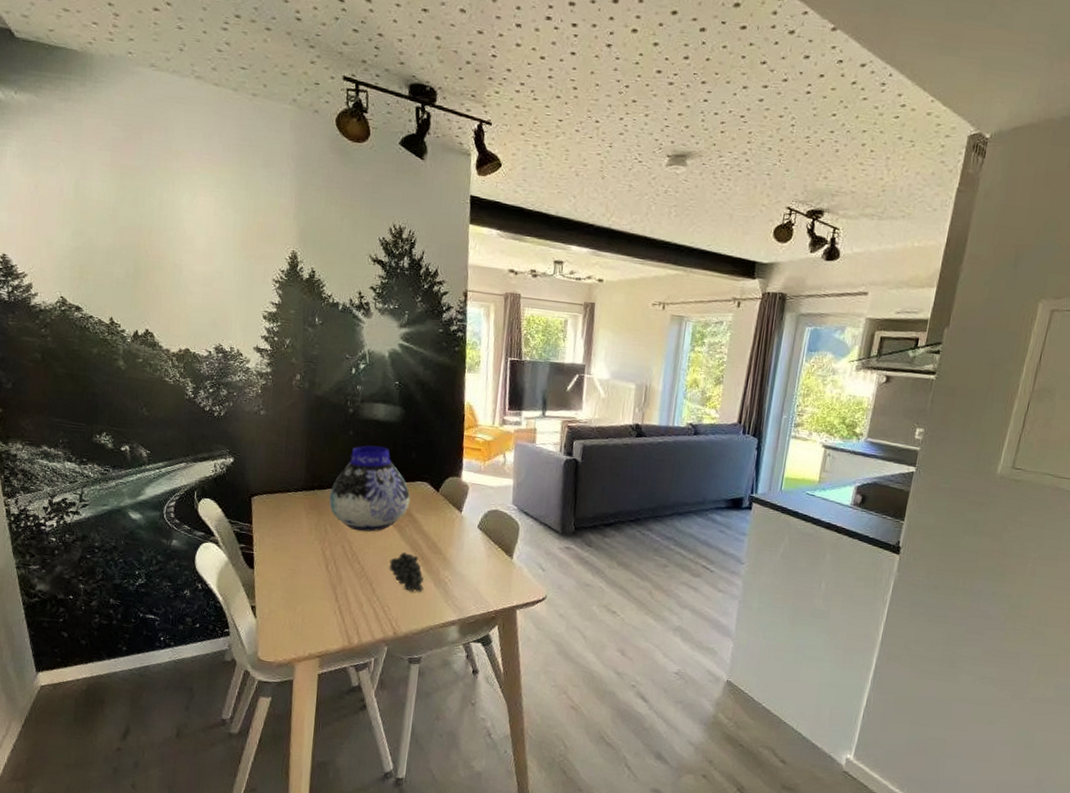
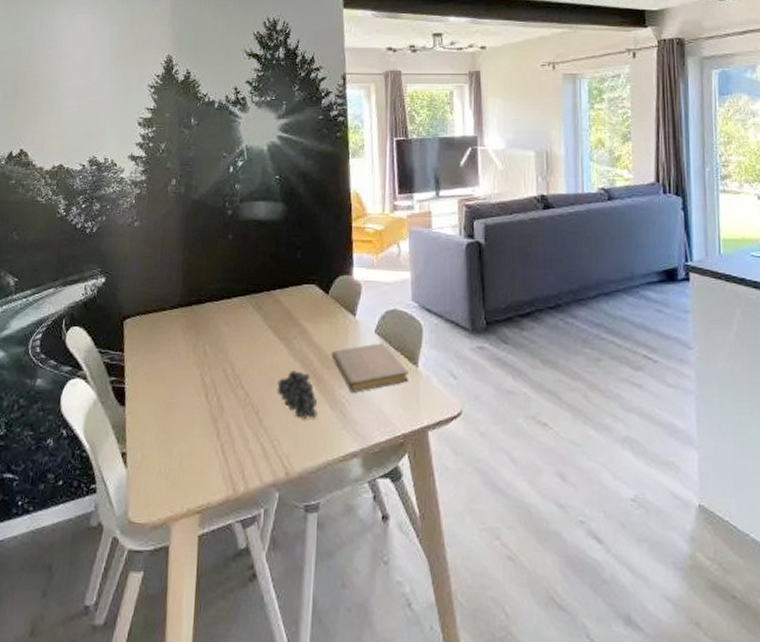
vase: present [328,445,411,532] -> none [207,248,298,350]
notebook: none [438,536,504,575] -> present [331,343,409,393]

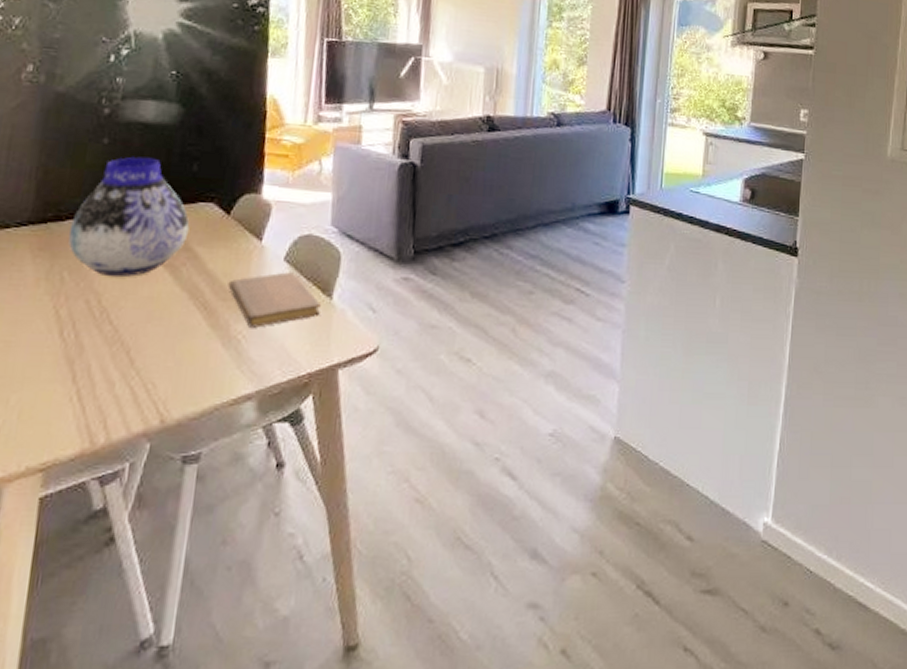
vase: none [207,248,298,350] -> present [68,157,190,278]
fruit: present [277,370,317,420] -> none [155,302,206,360]

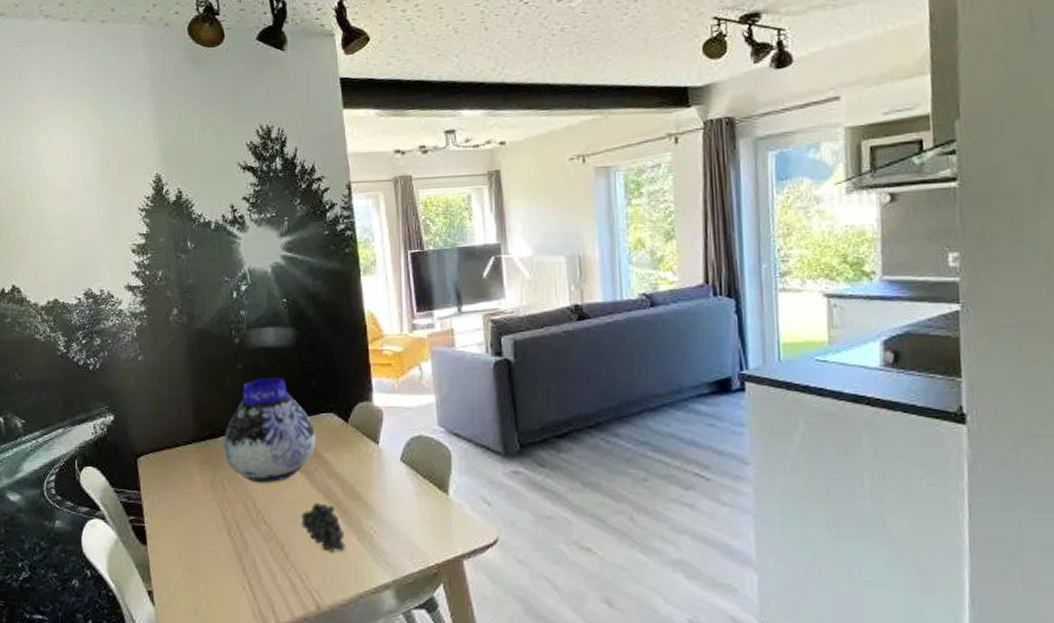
fruit: none [155,302,206,360] -> present [301,503,345,553]
notebook: present [227,272,321,328] -> none [355,471,439,523]

